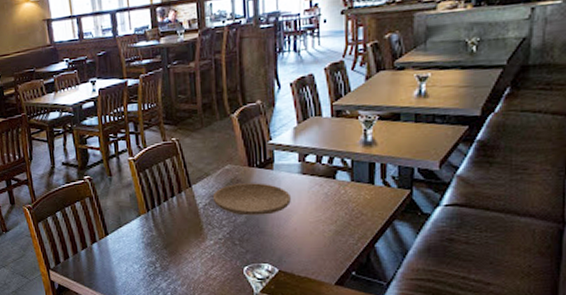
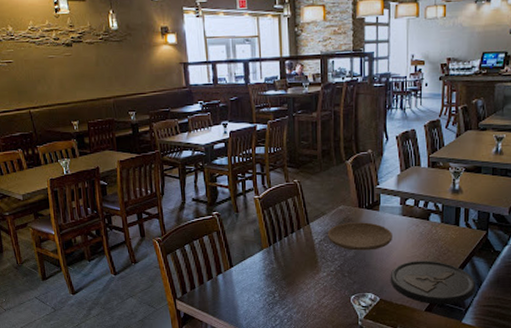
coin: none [290,226,400,278] -> present [390,260,476,305]

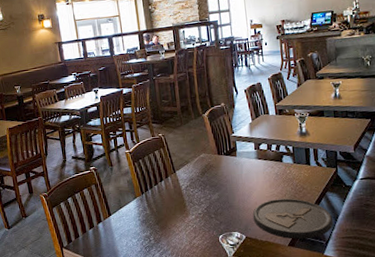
plate: present [327,222,392,251] -> none [192,167,251,194]

